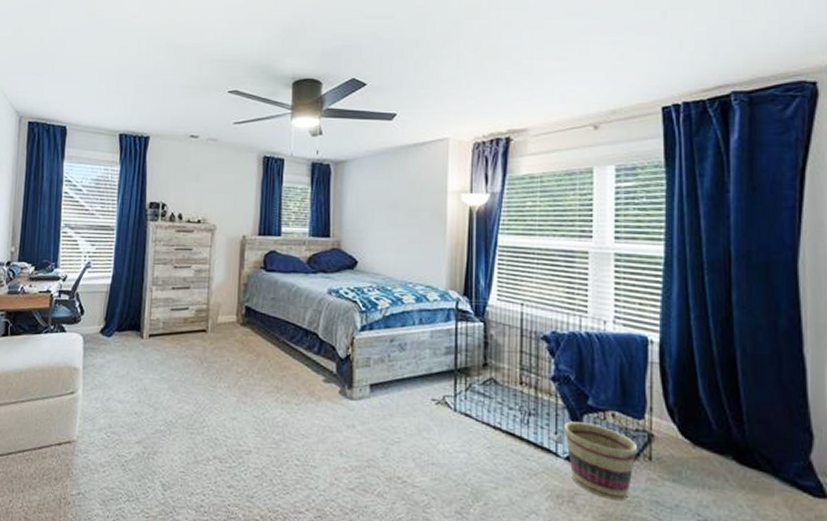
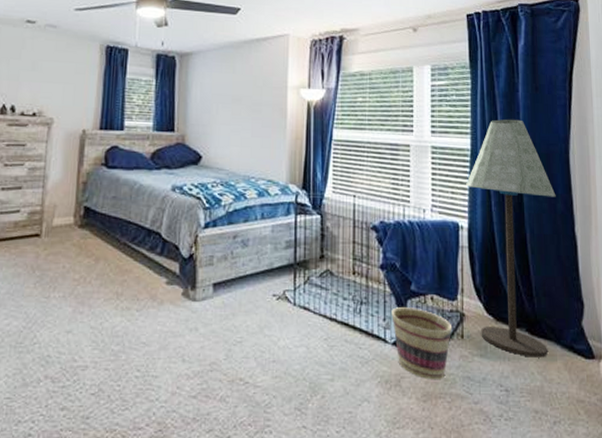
floor lamp: none [656,223,778,490] -> present [465,119,556,358]

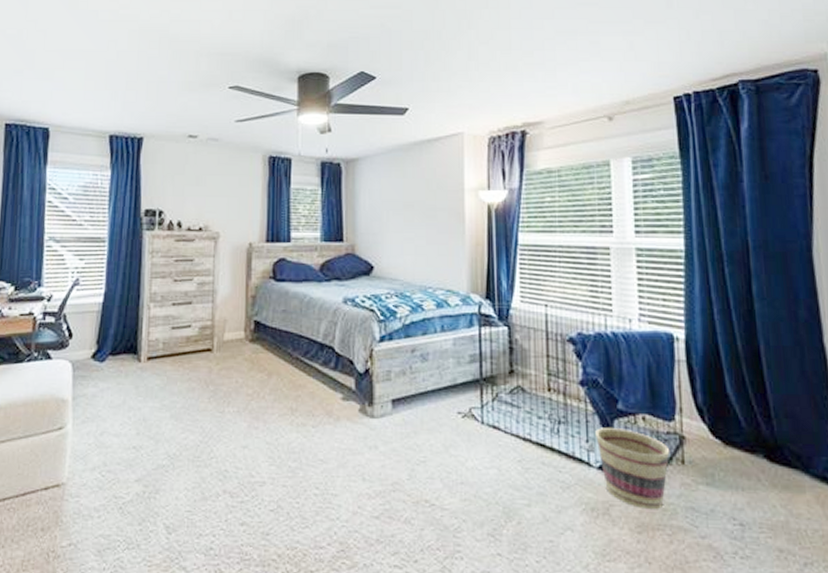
floor lamp: present [465,119,556,358] -> none [679,214,797,489]

